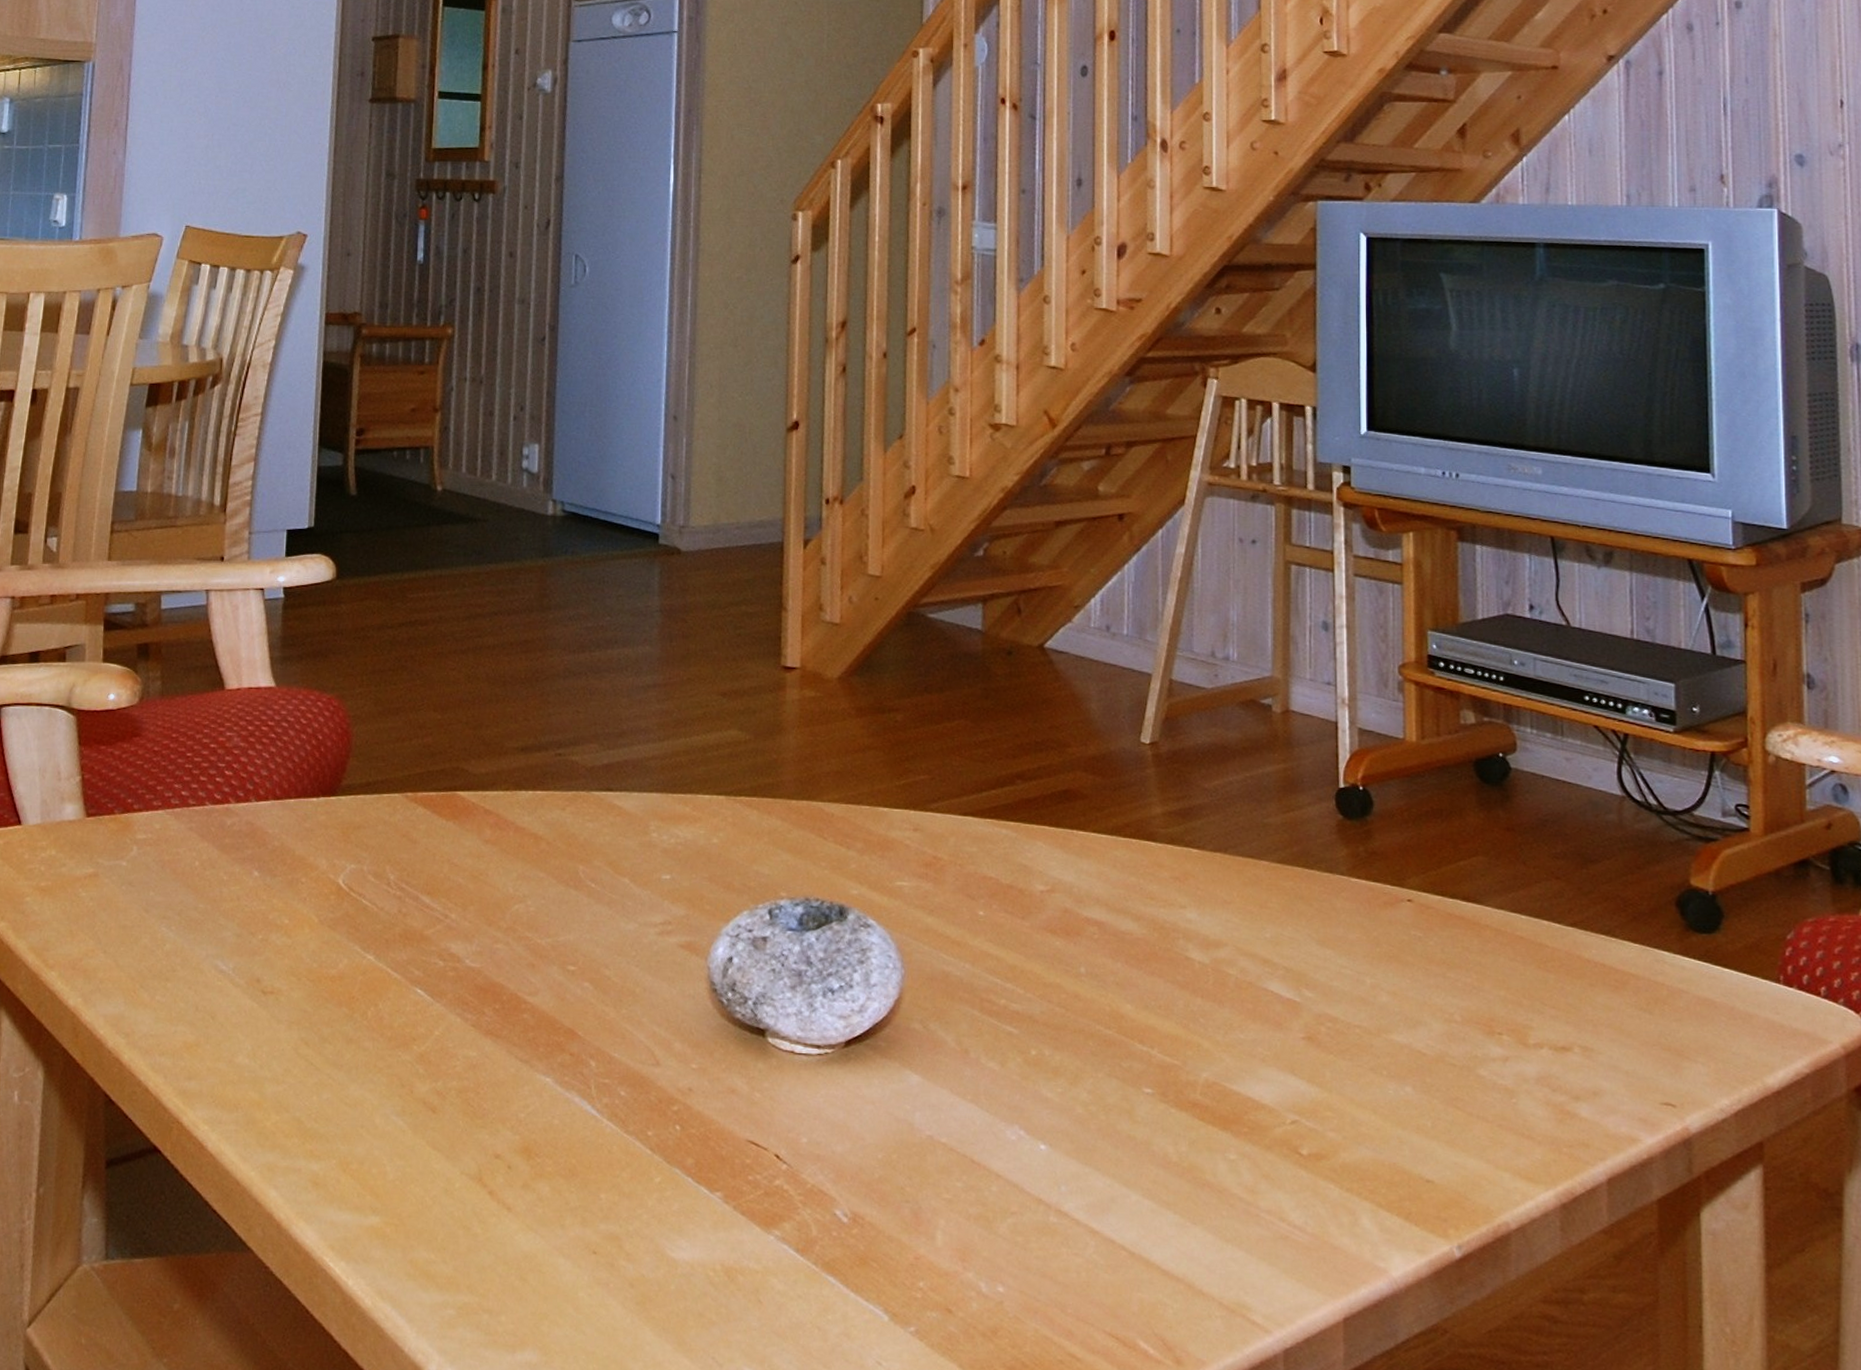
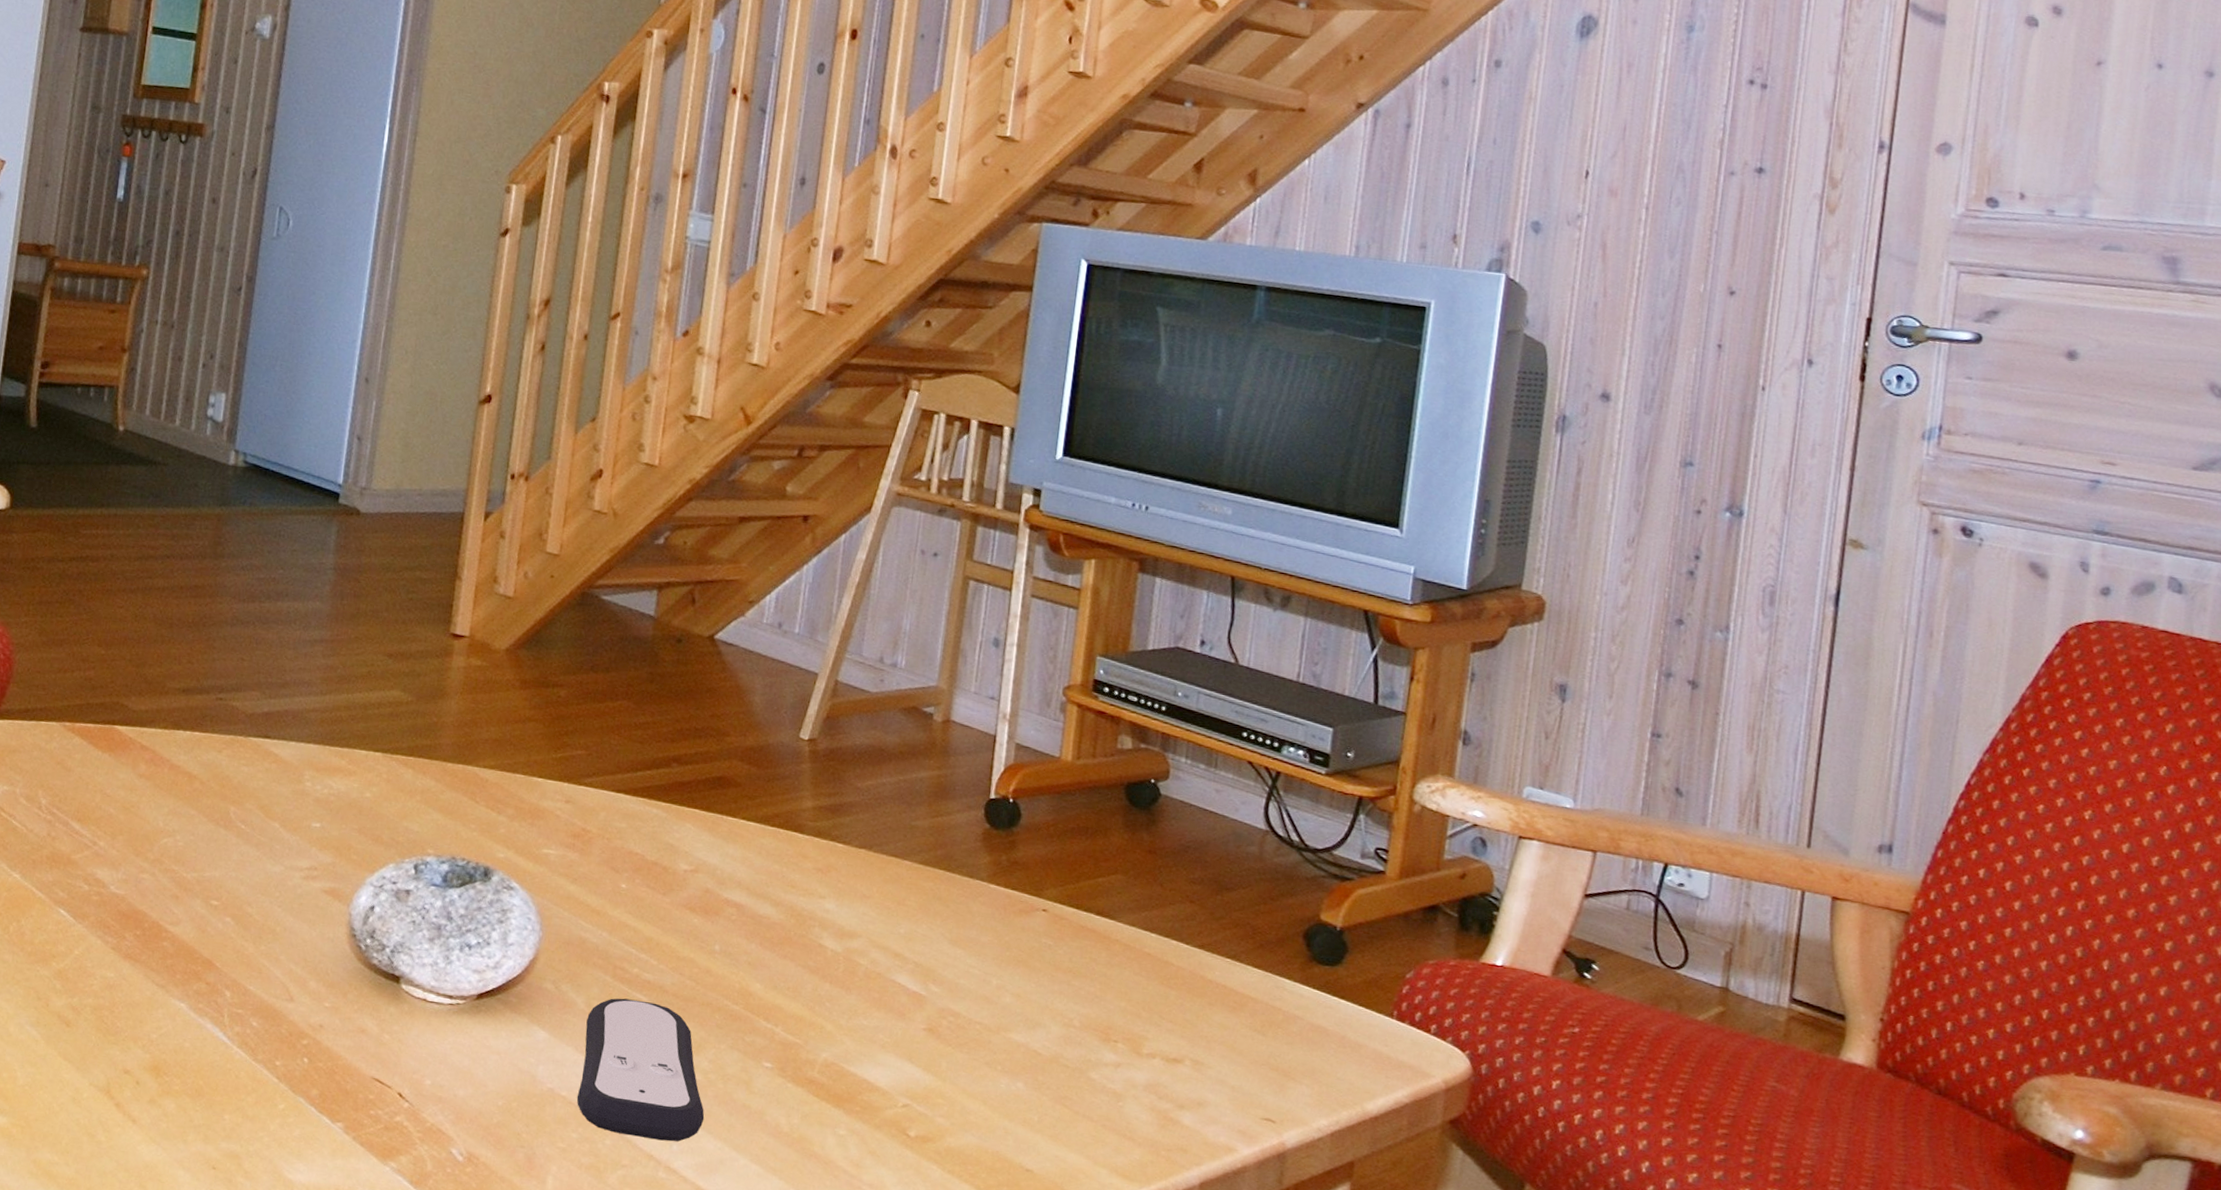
remote control: none [957,1032,1090,1182] -> present [576,998,705,1142]

